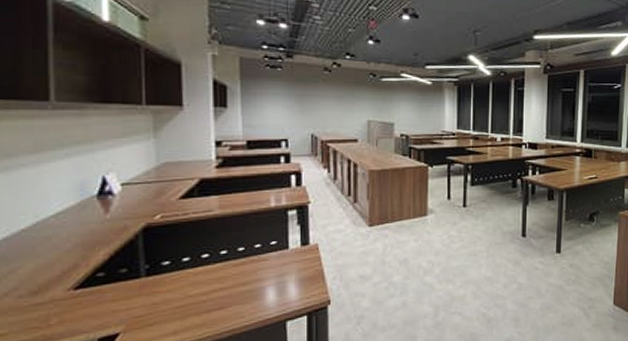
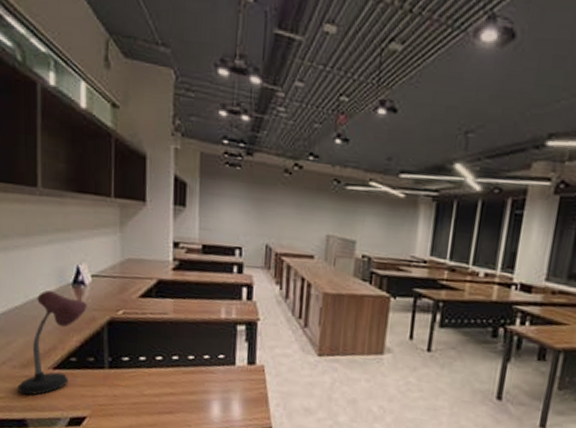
desk lamp: none [25,206,117,325] -> present [17,290,87,396]

